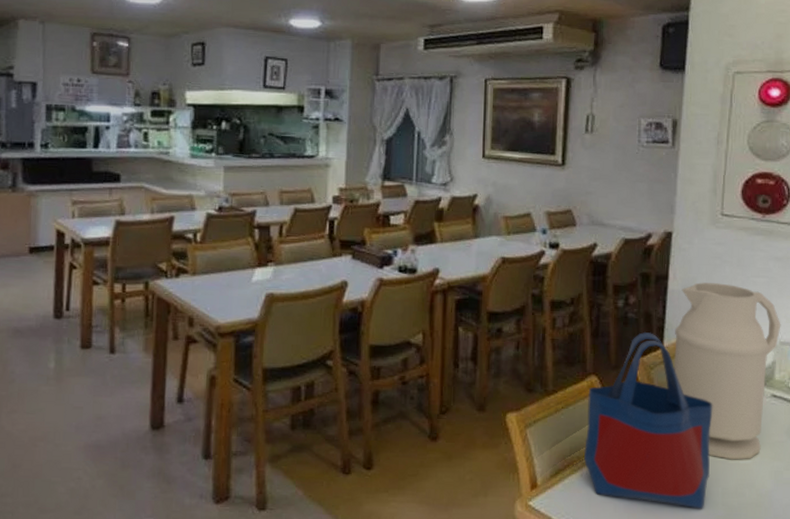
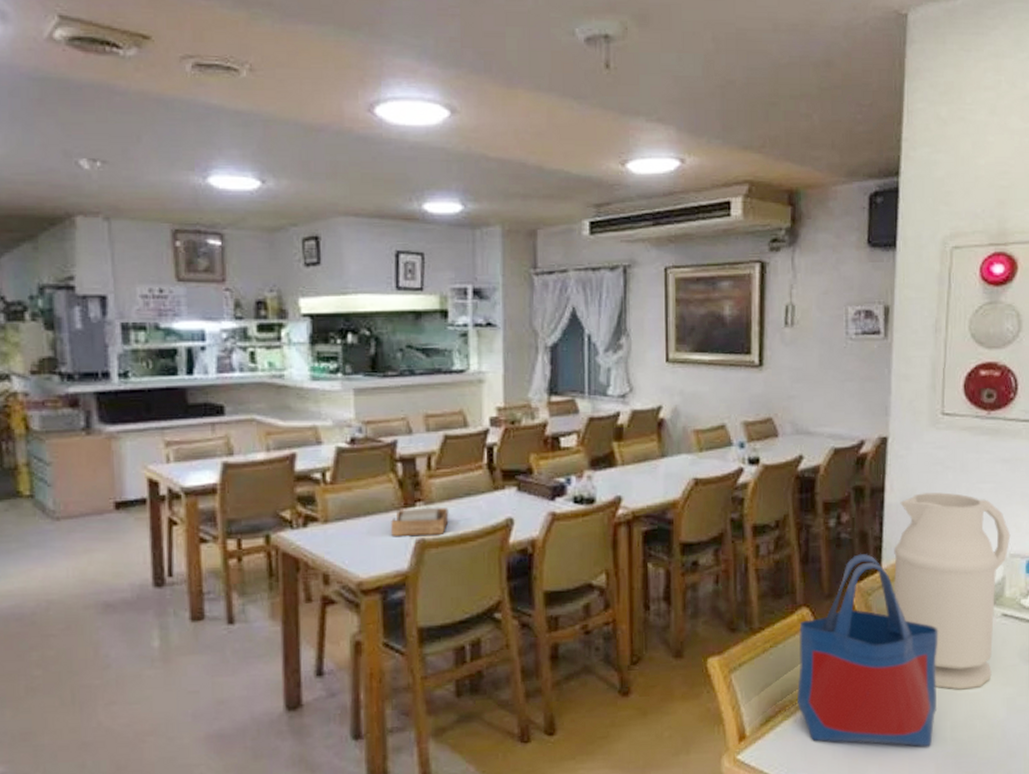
napkin holder: none [246,267,295,292] -> present [391,507,449,537]

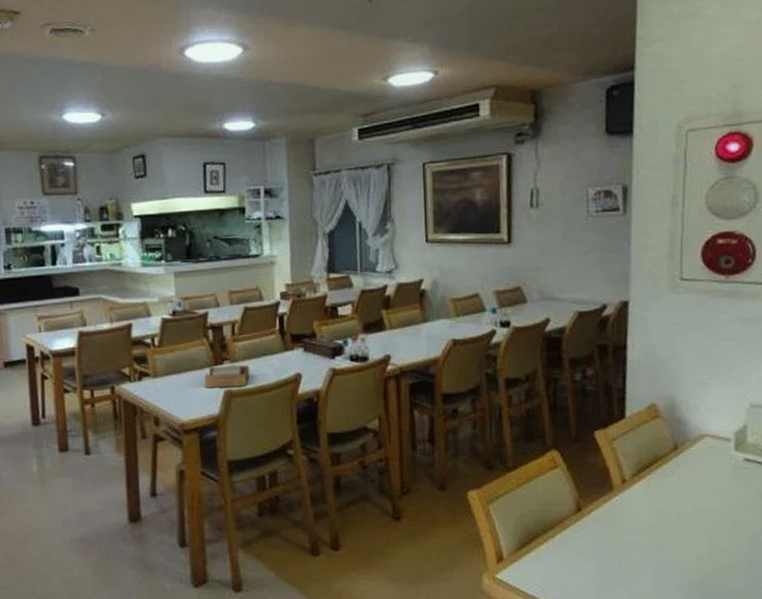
tote bag: present [796,553,938,747] -> none [548,403,682,576]
water jug: present [894,492,1011,690] -> none [637,349,752,526]

